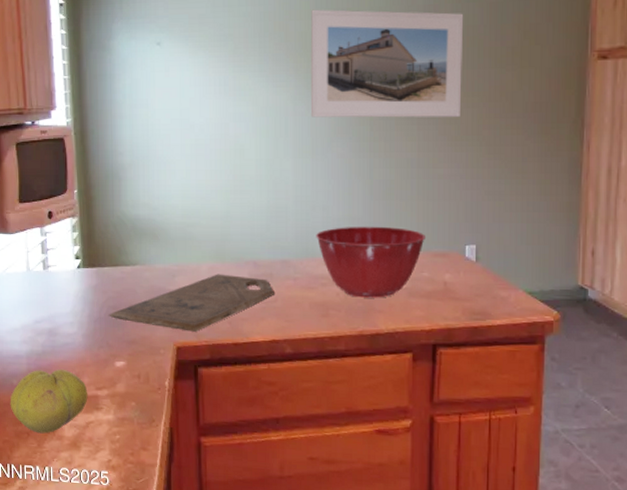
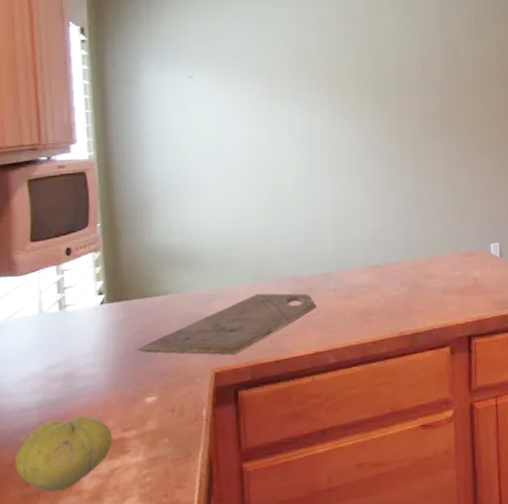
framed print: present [311,9,464,118] -> none [341,44,478,140]
mixing bowl: present [316,226,425,298] -> none [354,233,455,301]

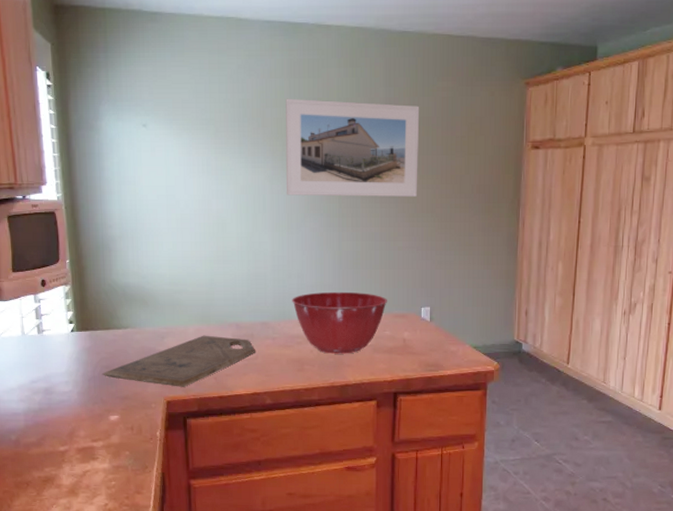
fruit: present [15,415,113,492] -> none [8,424,84,483]
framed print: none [341,44,478,140] -> present [286,98,420,198]
mixing bowl: none [354,233,455,301] -> present [292,291,387,354]

